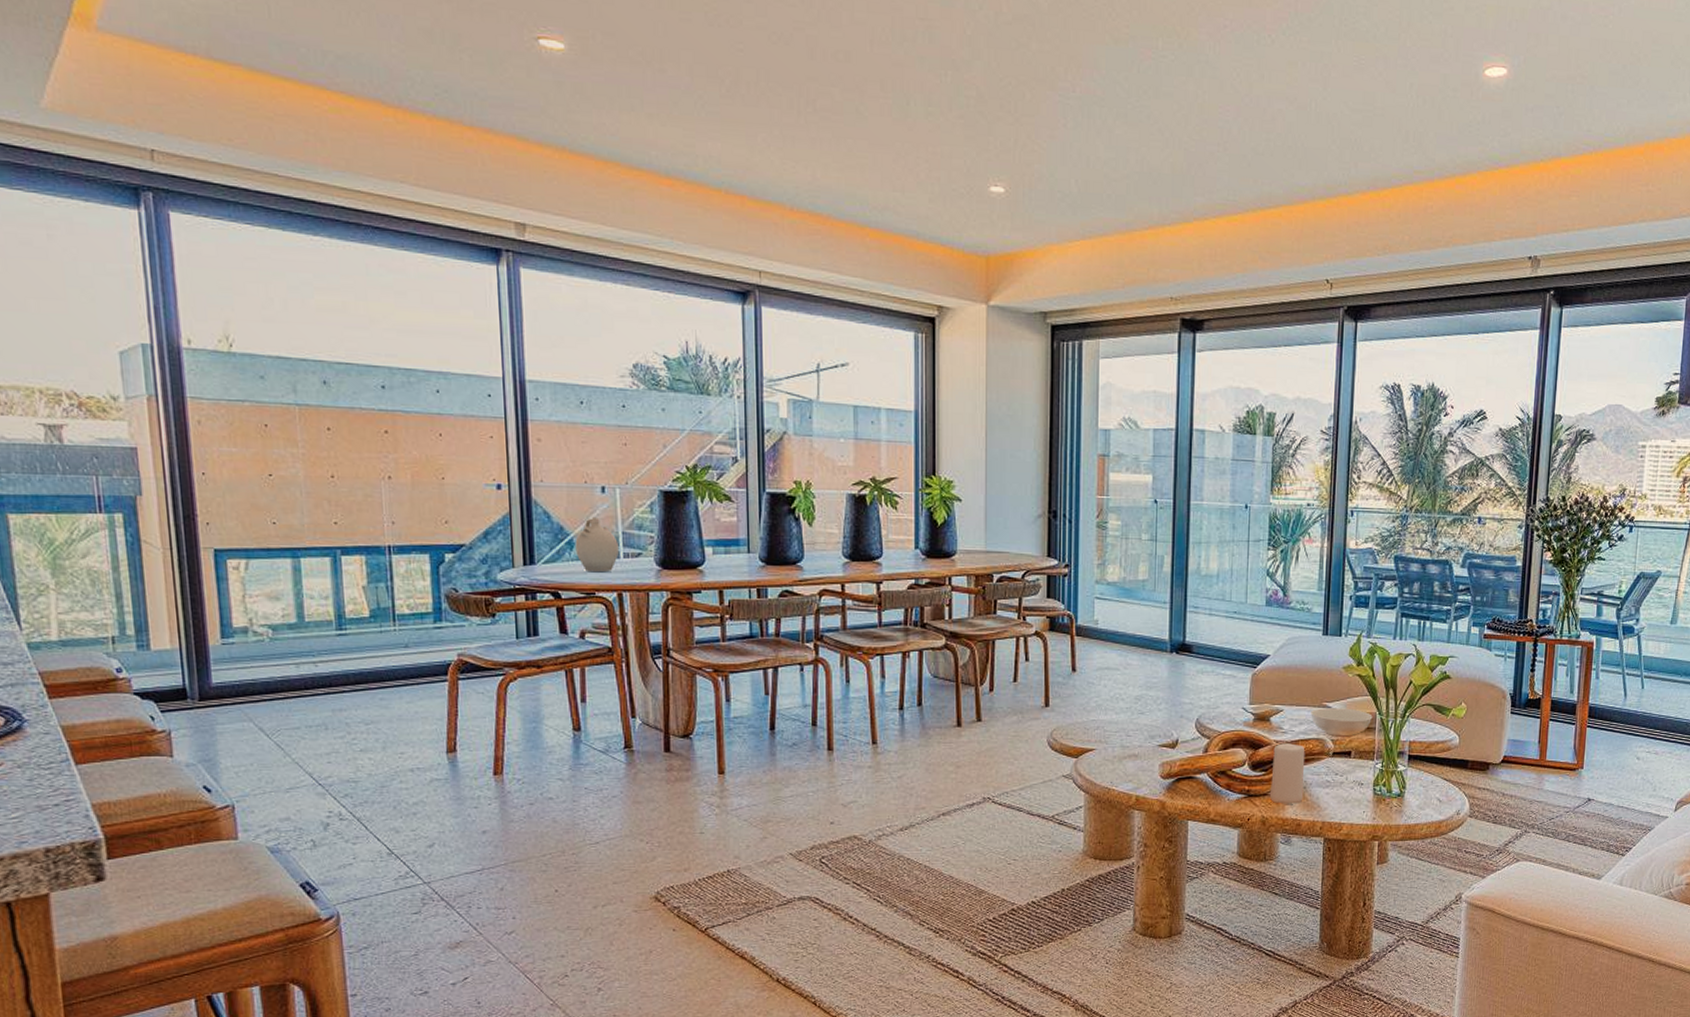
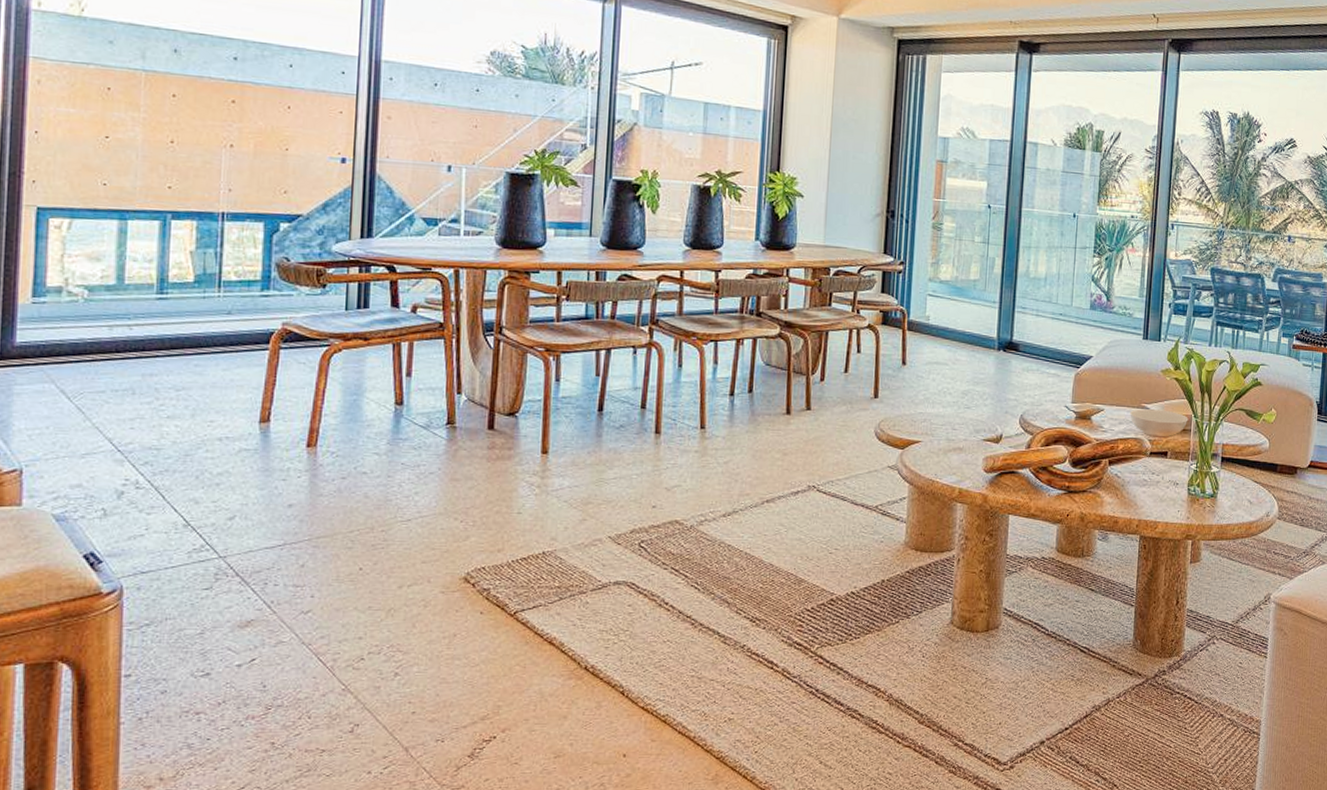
ceramic jug: present [575,516,620,573] -> none [415,194,461,249]
candle: present [1269,743,1305,804] -> none [1088,442,1124,502]

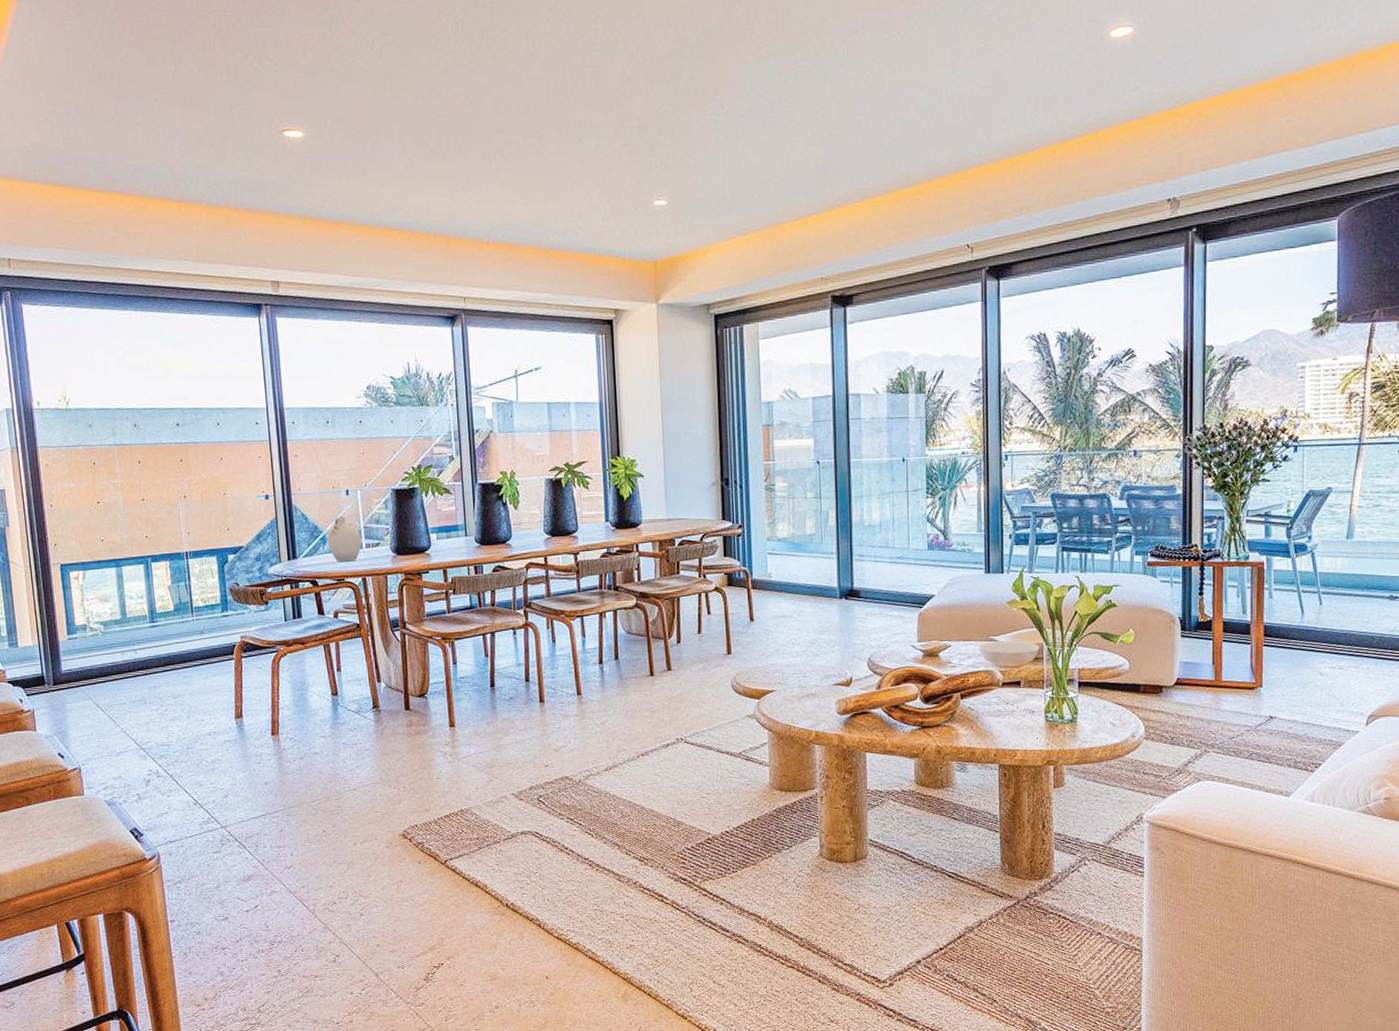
ceramic jug: none [415,194,461,249] -> present [327,515,362,562]

